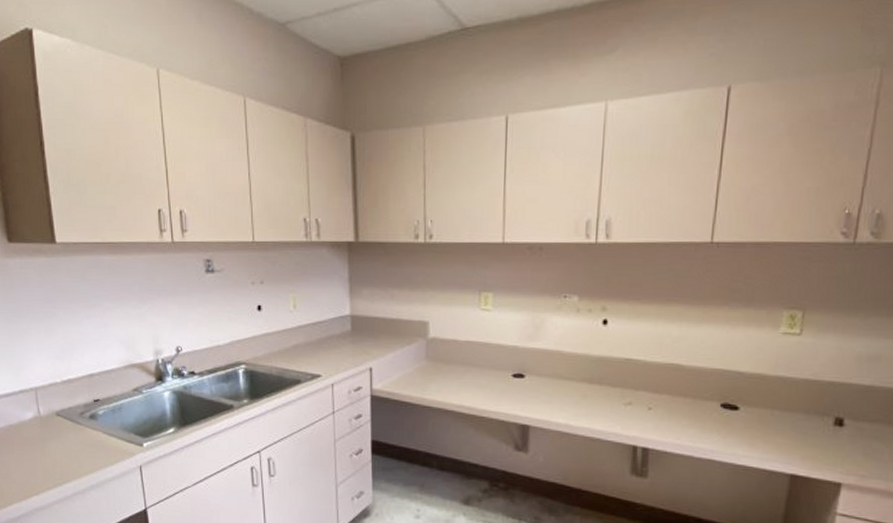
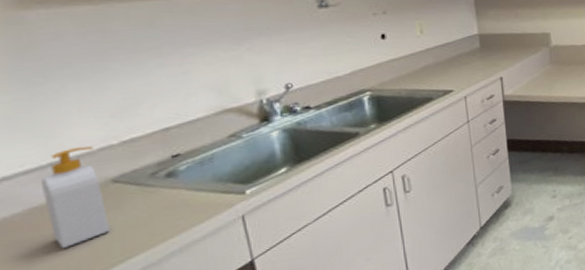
soap bottle: none [14,380,54,463] -> present [40,146,109,248]

